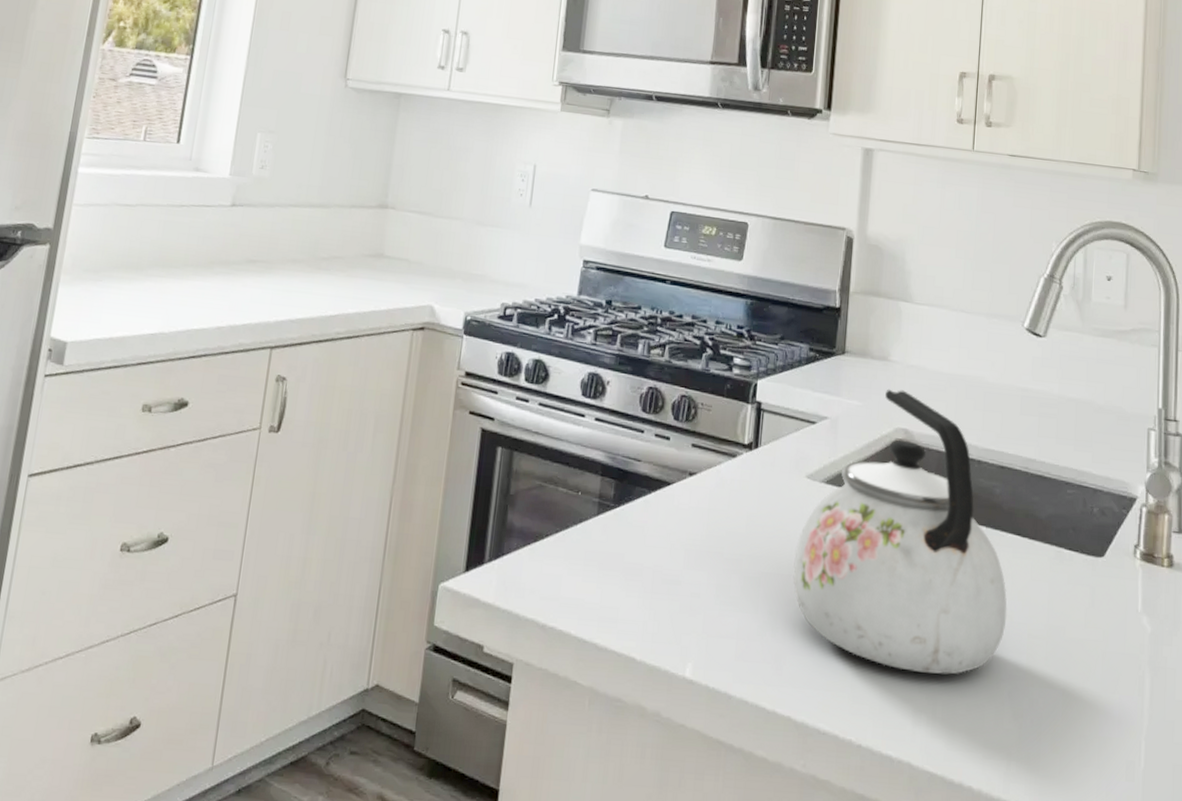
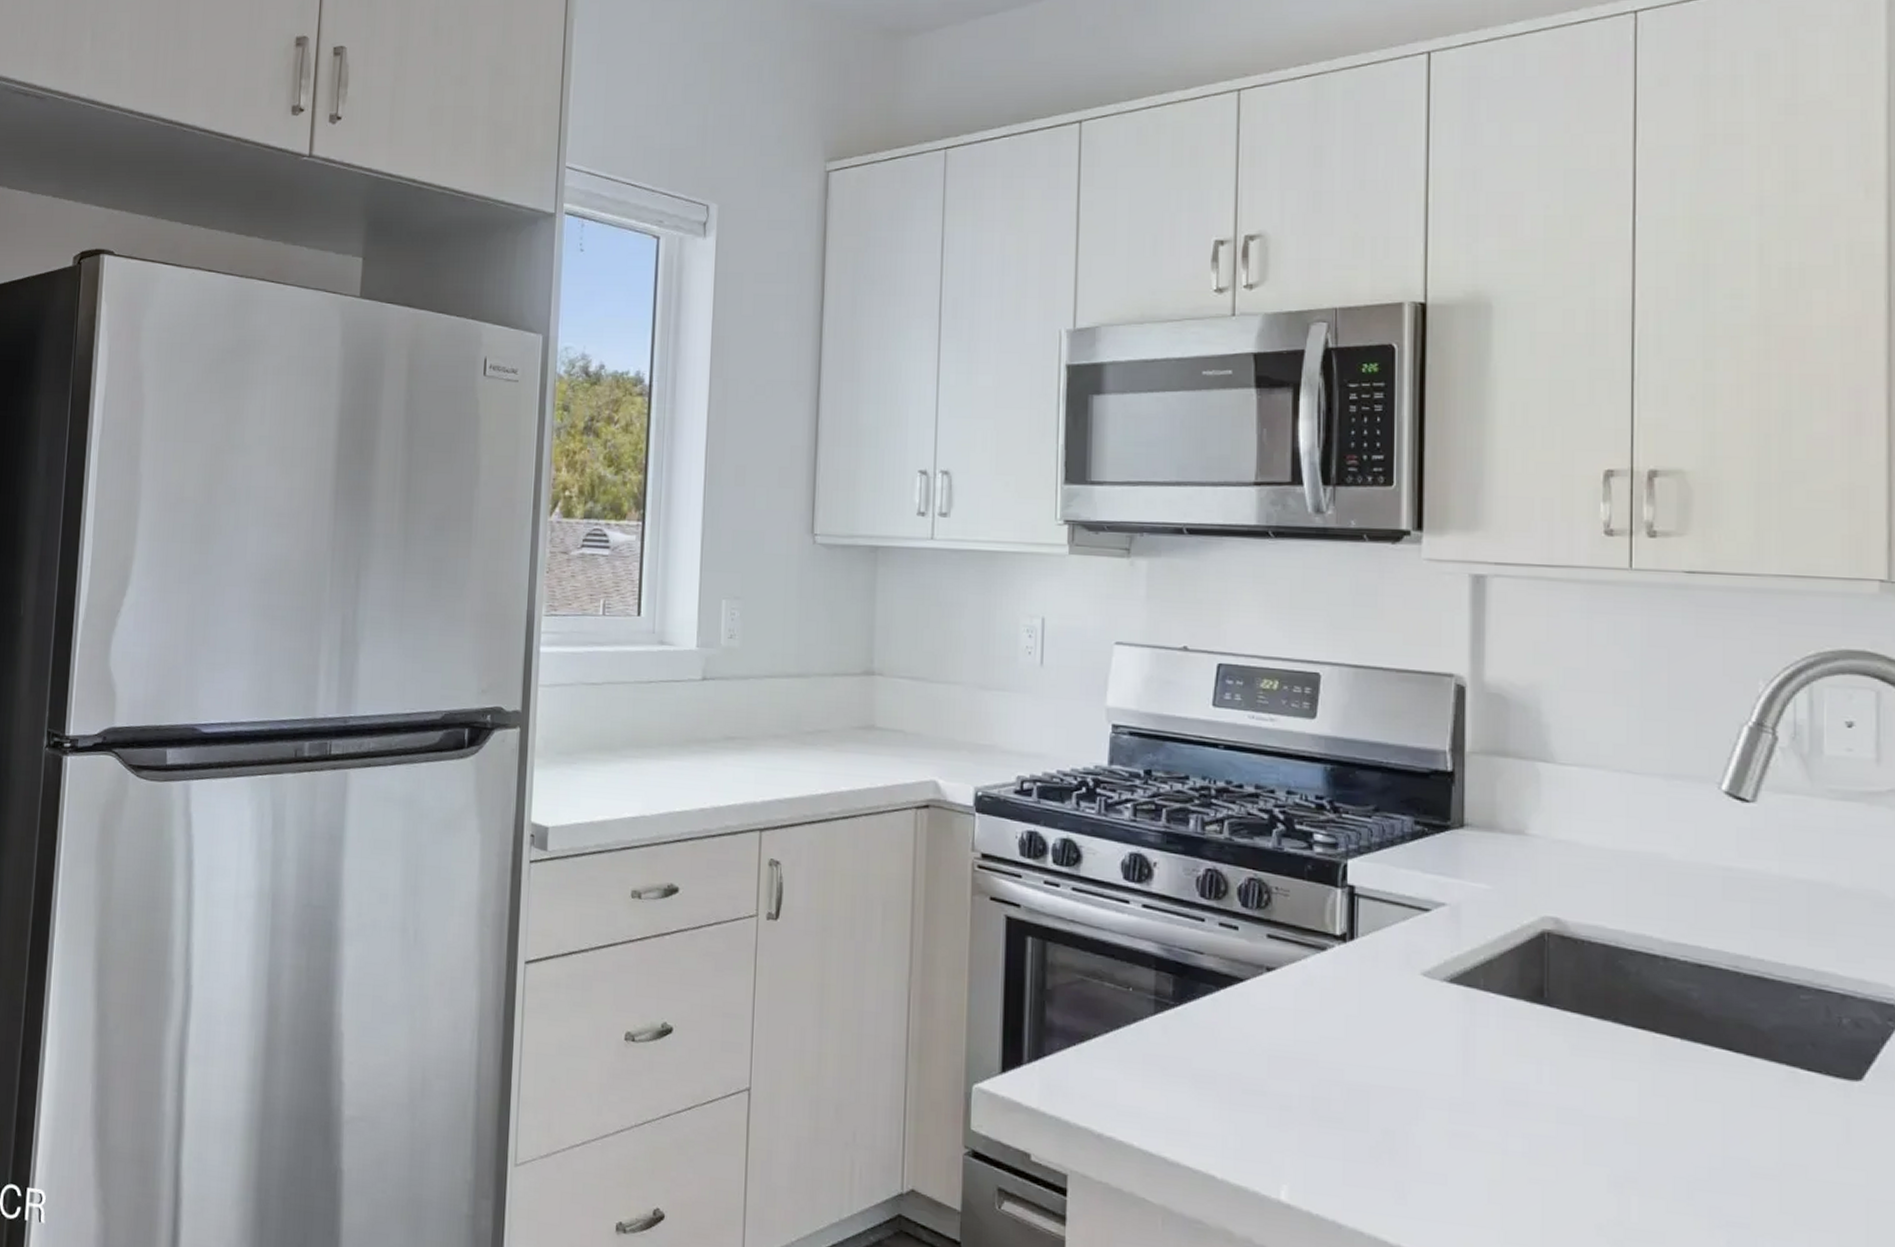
kettle: present [793,389,1007,675] -> none [1412,869,1719,1216]

